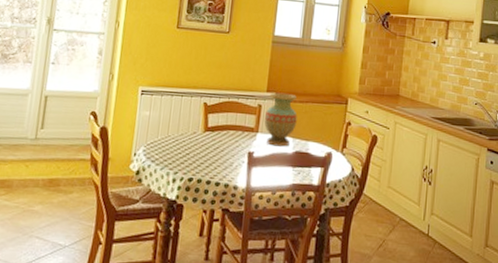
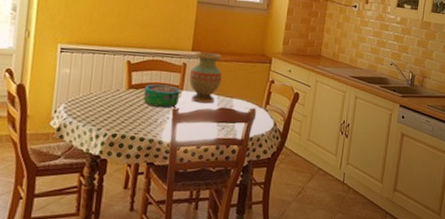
decorative bowl: none [218,126,256,152] -> present [142,84,181,108]

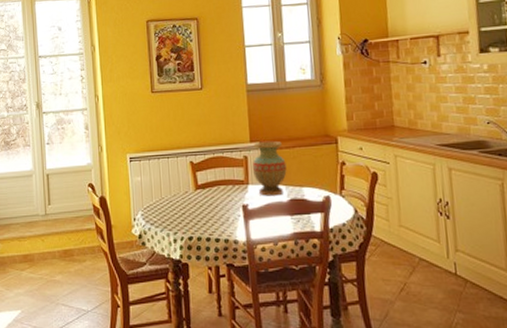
decorative bowl: present [142,84,181,108] -> none [210,181,247,206]

